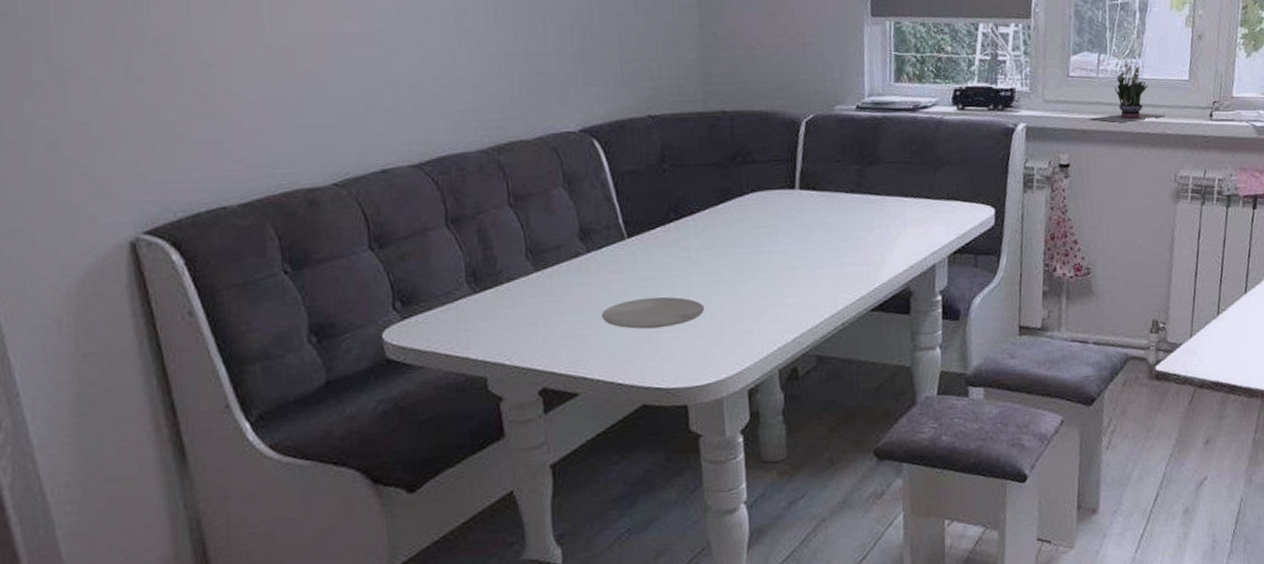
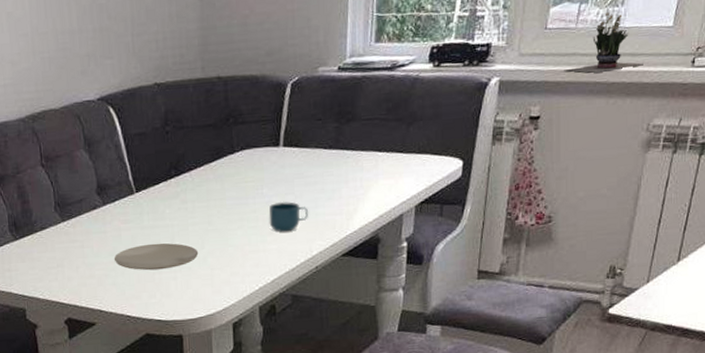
cup: none [786,249,831,285] -> present [269,201,308,232]

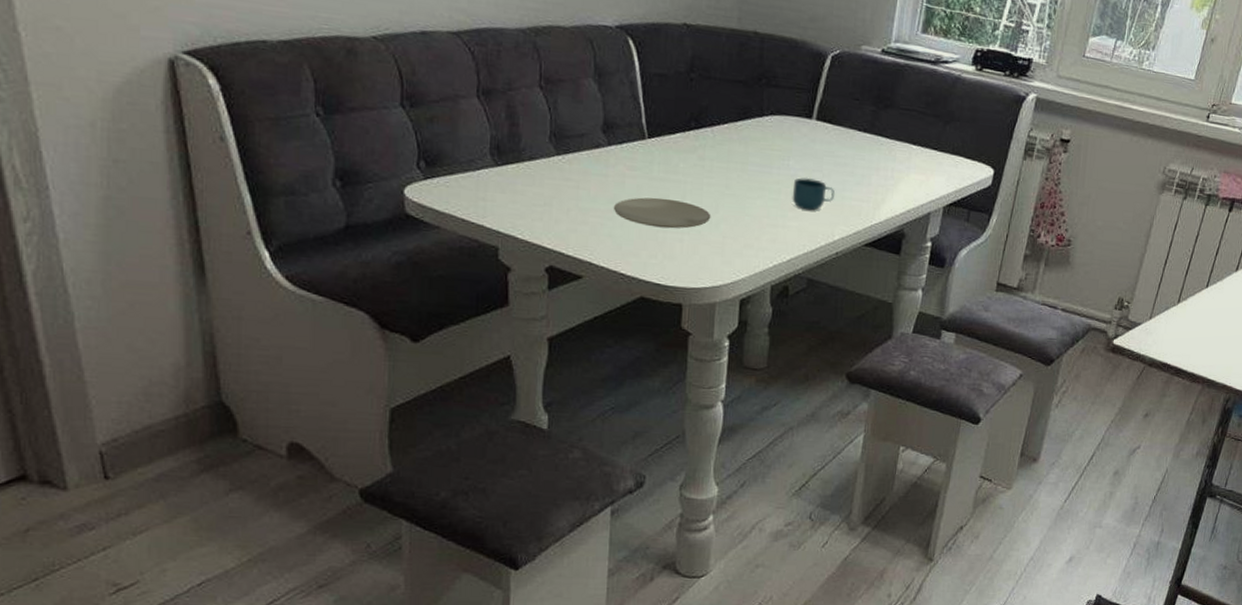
potted flower: present [564,13,643,73] -> none [1096,54,1166,111]

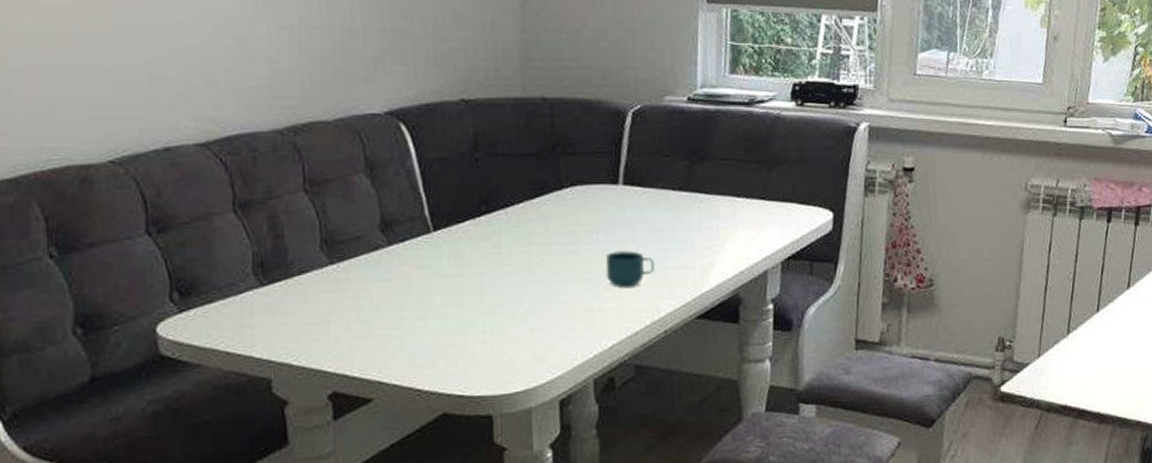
plate: present [613,197,711,229] -> none [400,296,516,331]

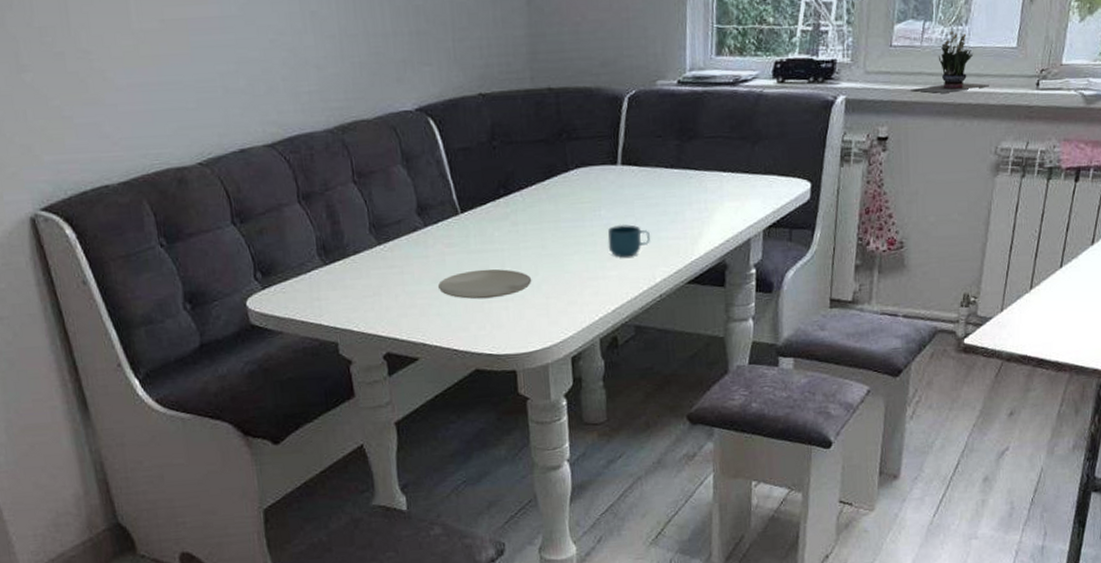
plate: none [400,296,516,331] -> present [437,269,532,299]
potted flower: none [936,64,1017,125] -> present [910,31,989,93]

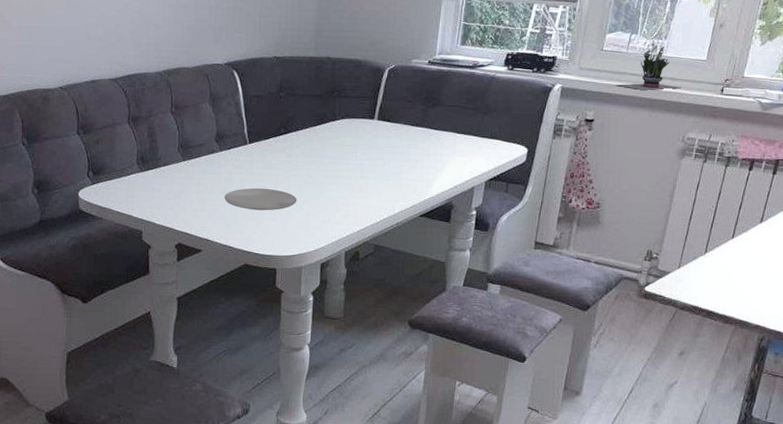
cup: present [607,224,650,258] -> none [360,165,394,191]

